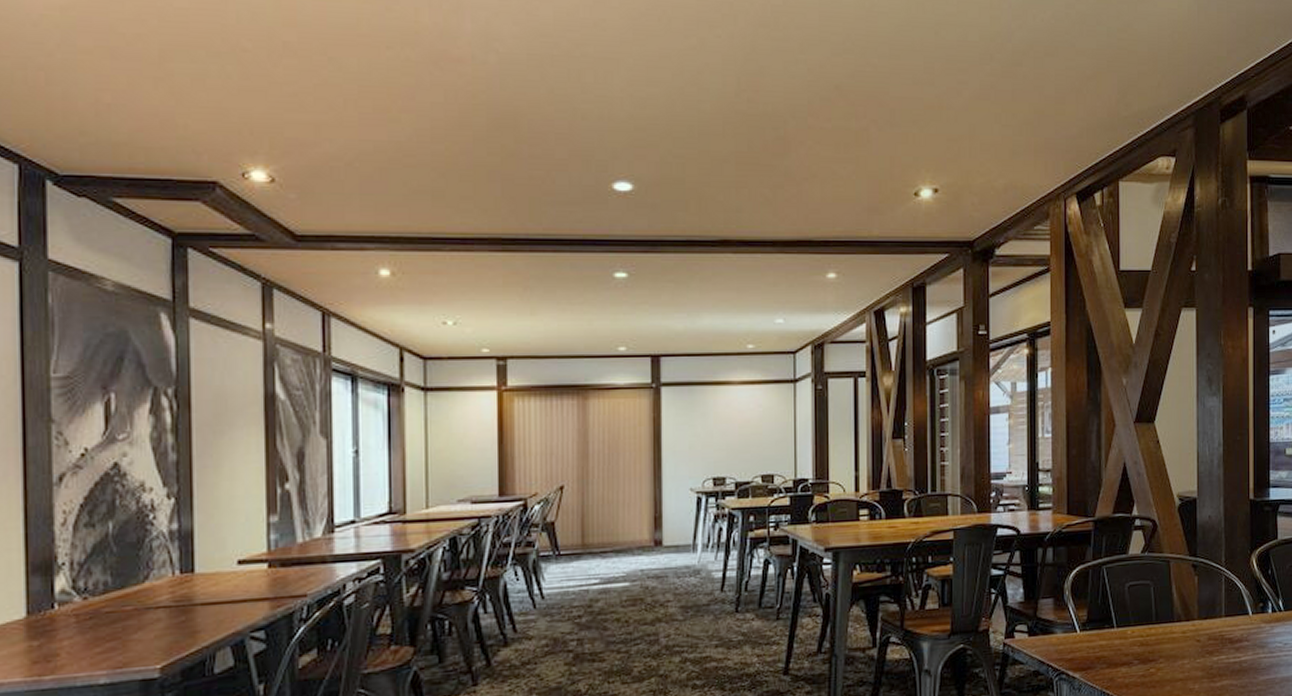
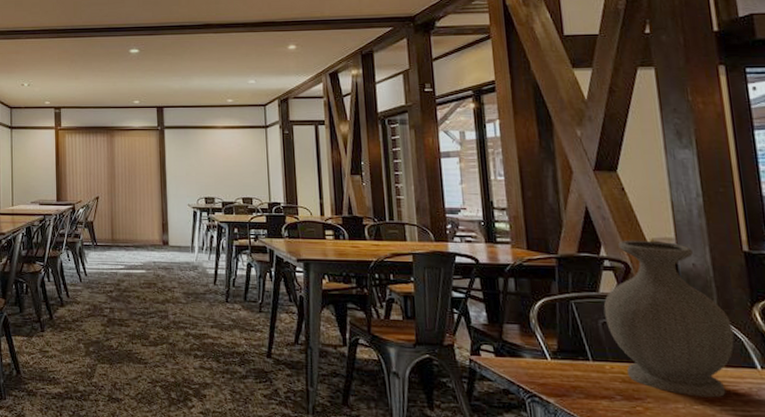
vase: none [1131,495,1234,650] -> present [603,240,734,398]

